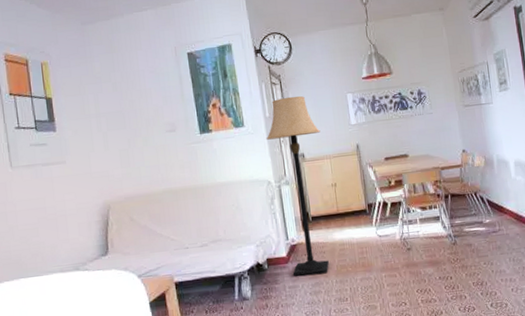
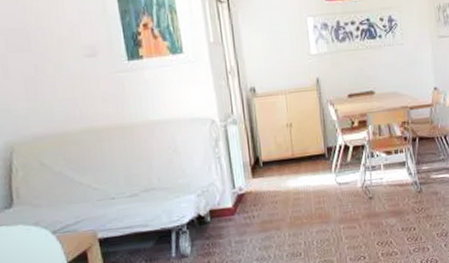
lamp: present [266,96,329,276] -> none [210,17,282,230]

